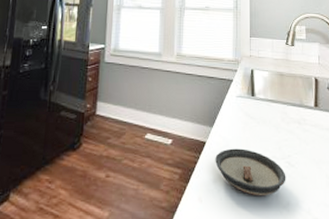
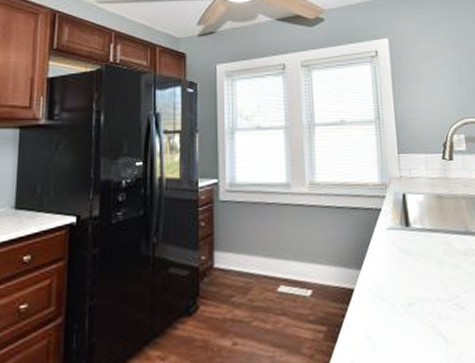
saucer: present [215,148,286,196] -> none [367,292,456,350]

